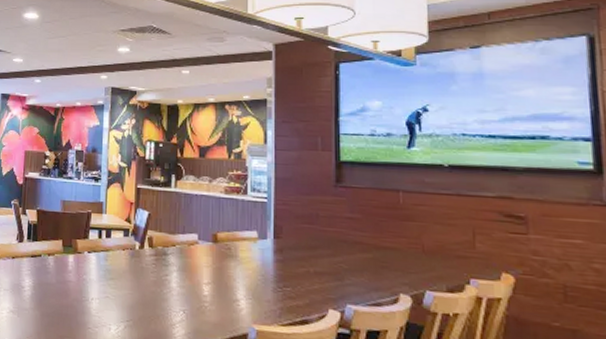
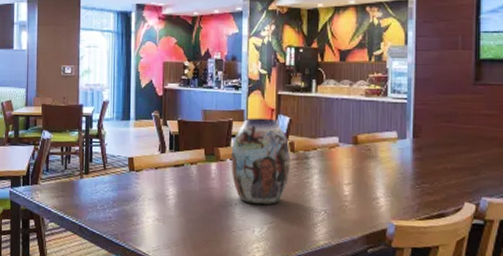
vase: none [88,210,149,302] -> present [231,118,290,206]

